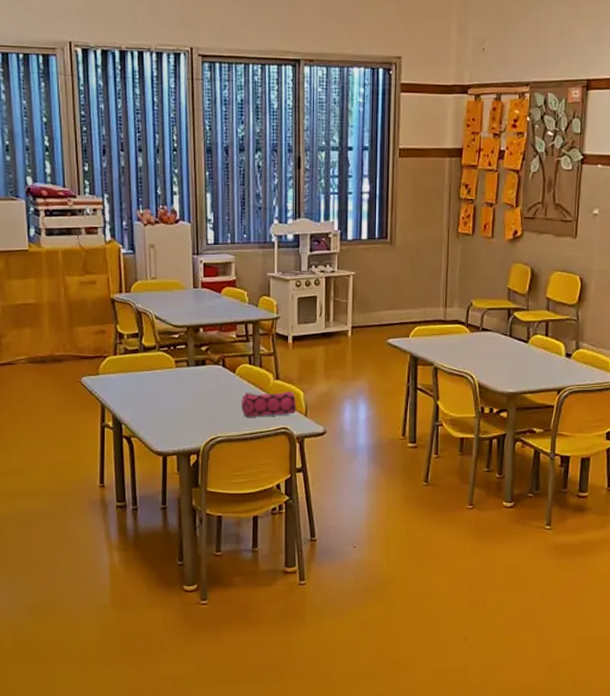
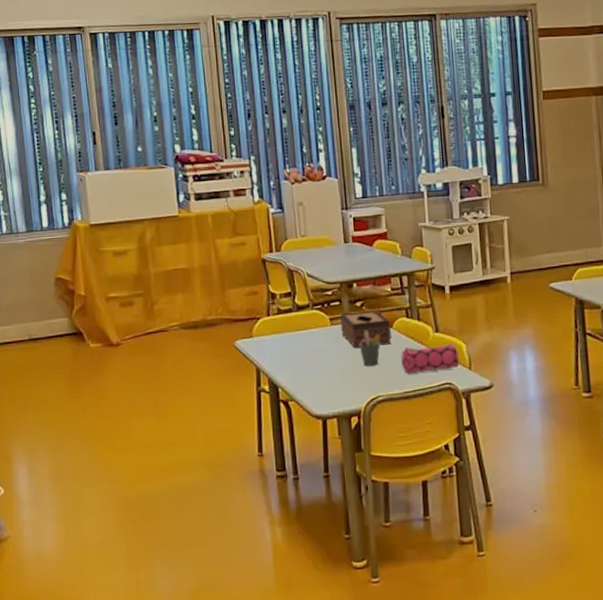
tissue box: none [186,355,233,390] -> present [340,309,392,348]
pen holder: none [202,374,223,408] -> present [359,330,380,366]

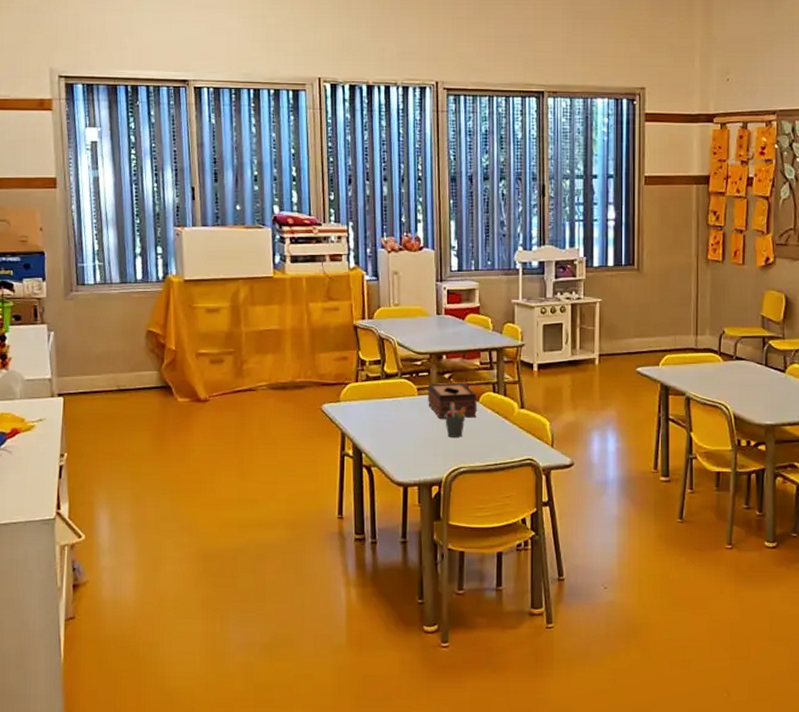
pencil case: present [401,343,460,374] -> none [485,420,543,448]

